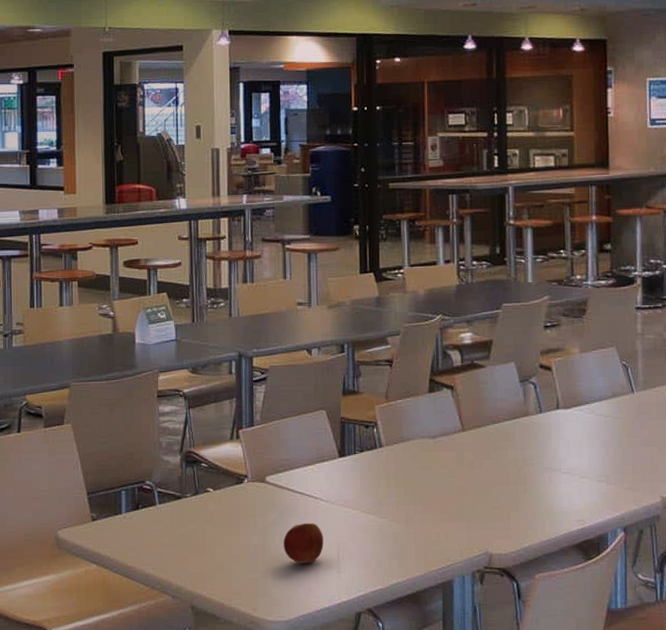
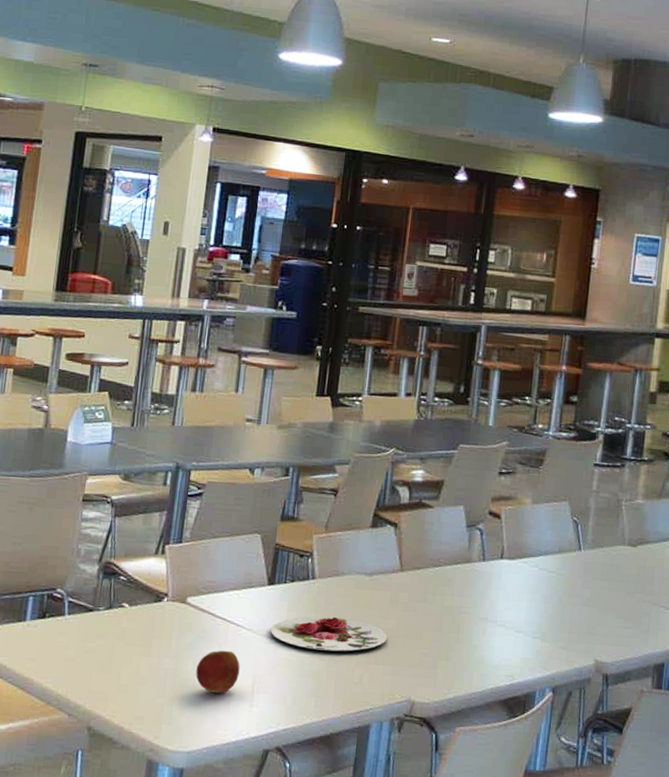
plate: none [347,481,458,514] -> present [271,616,387,652]

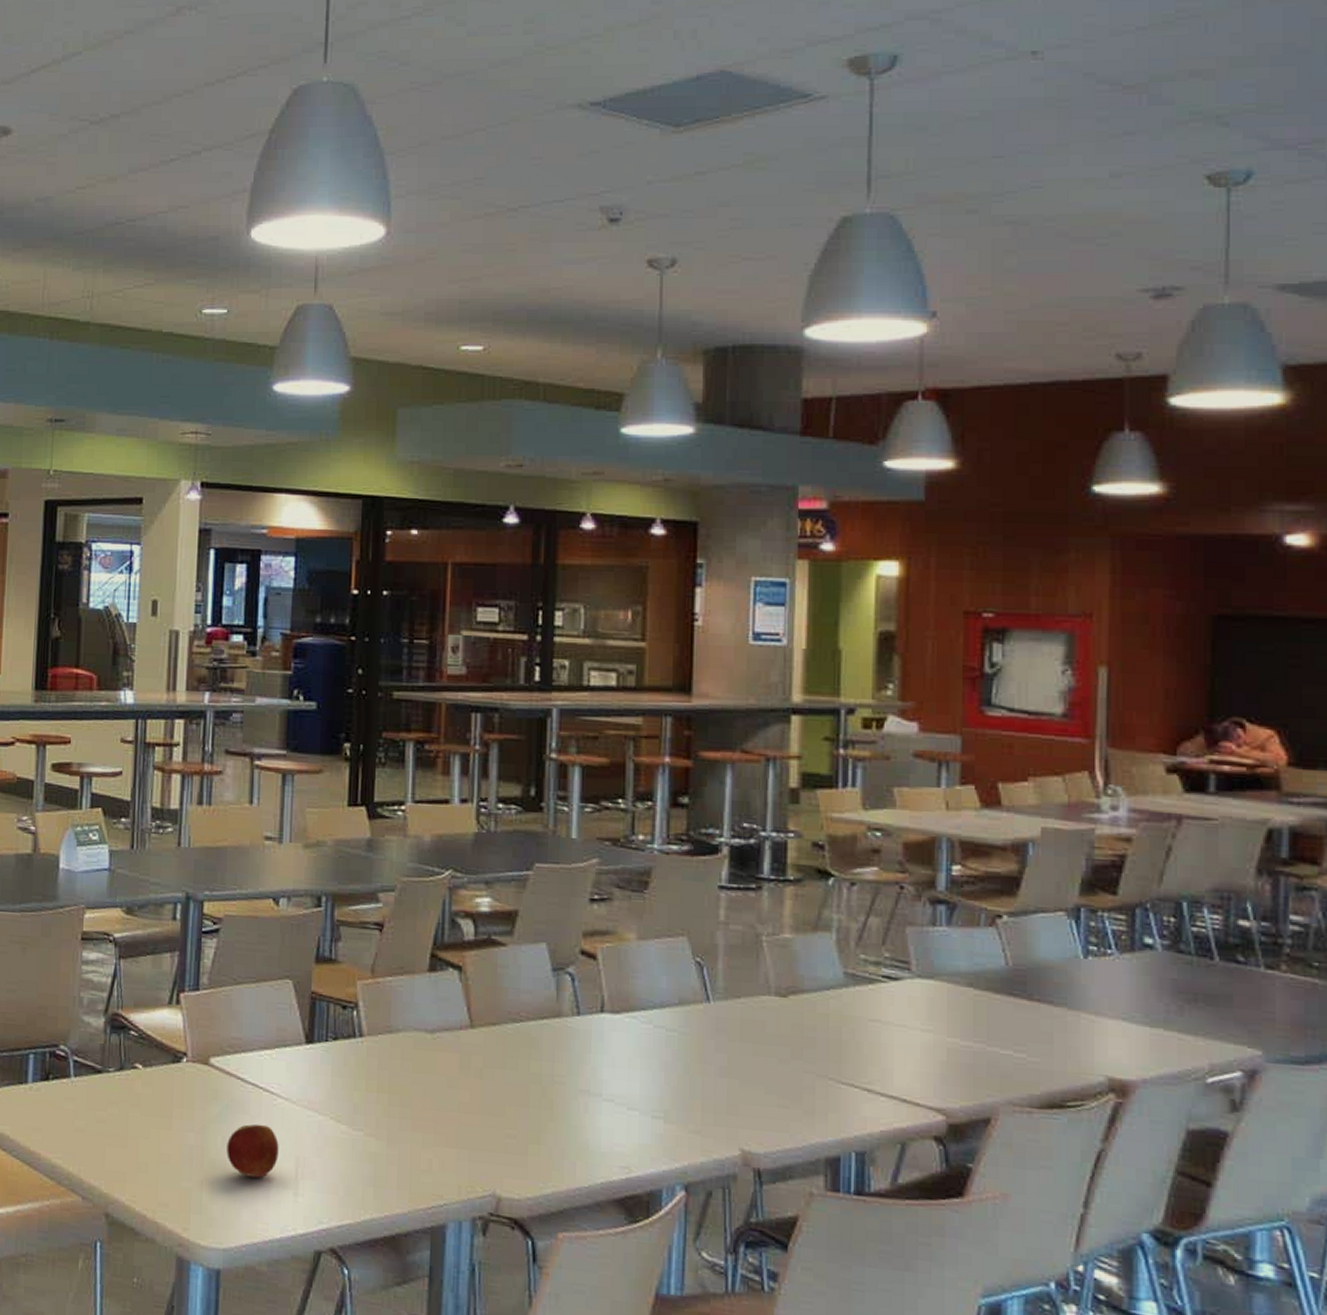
plate: present [271,616,387,652] -> none [313,1084,459,1130]

